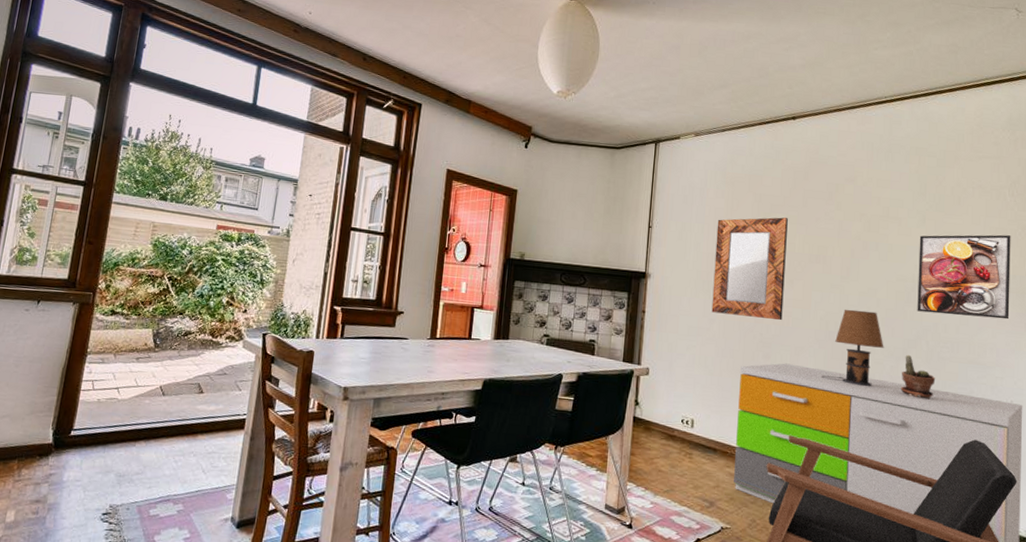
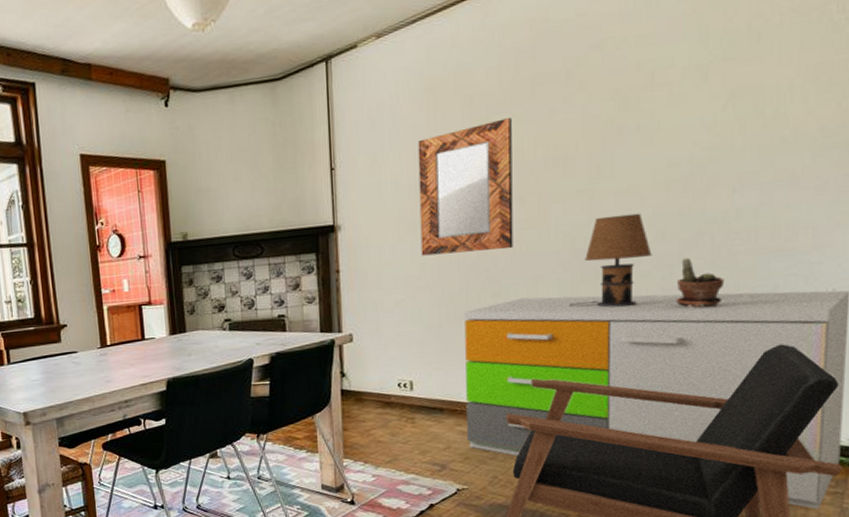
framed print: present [917,234,1011,320] -> none [697,70,839,201]

